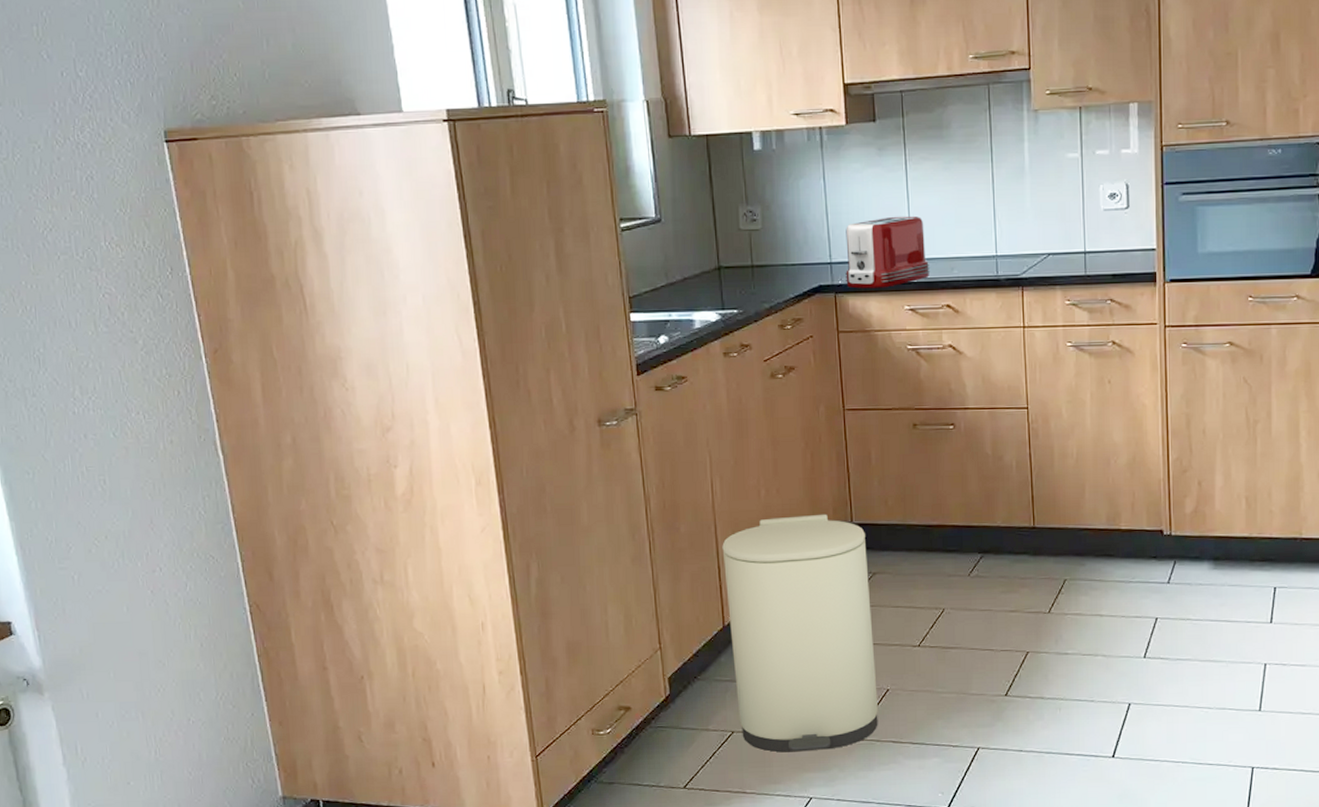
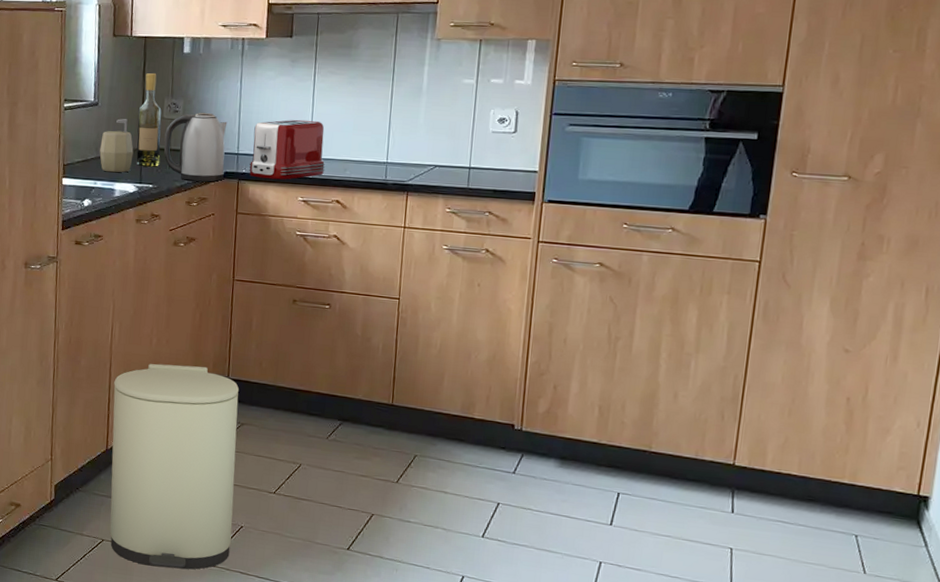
soap dispenser: none [670,235,711,301] -> present [99,119,134,173]
bottle: none [709,178,743,289] -> present [136,73,162,167]
kettle: none [744,218,818,300] -> present [163,112,228,182]

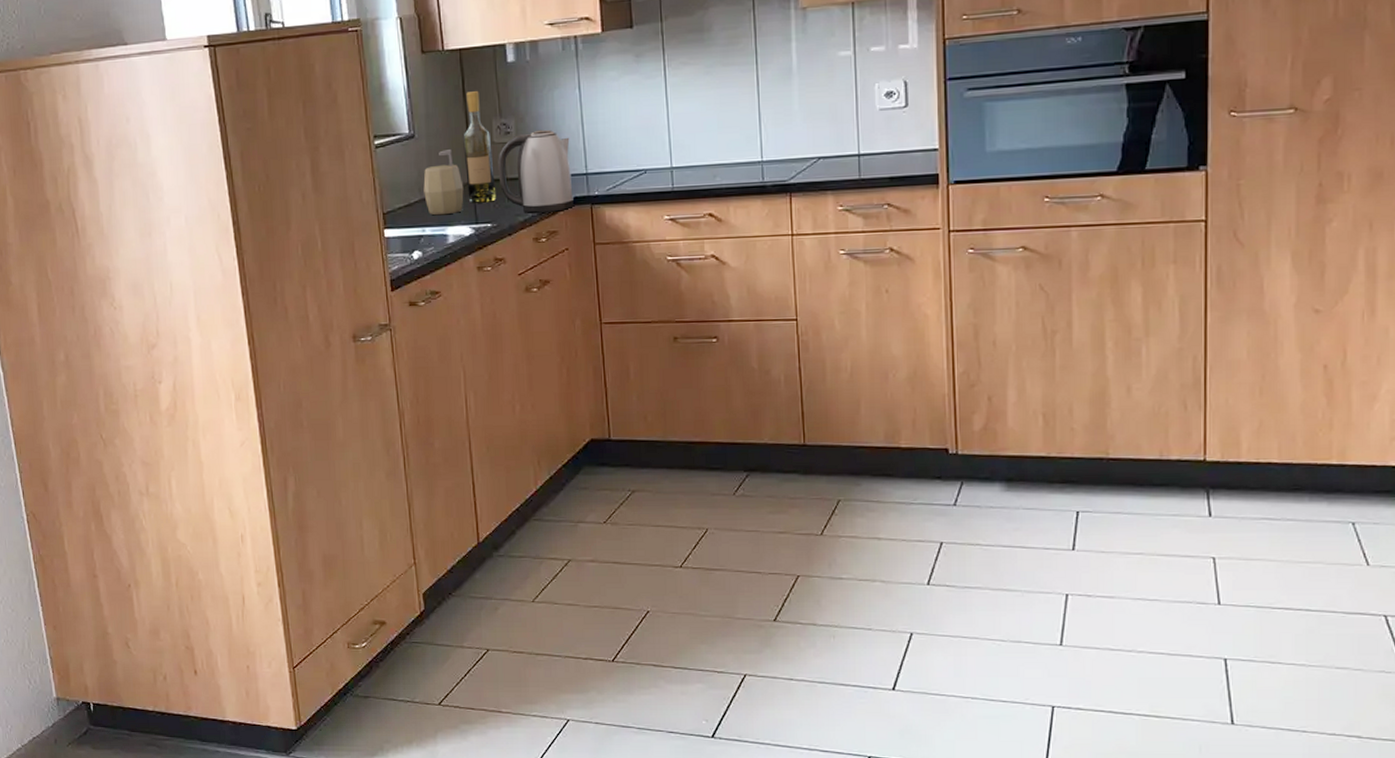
pedal bin: present [109,363,239,570] -> none [476,429,638,672]
toaster: present [249,119,326,180] -> none [602,122,691,200]

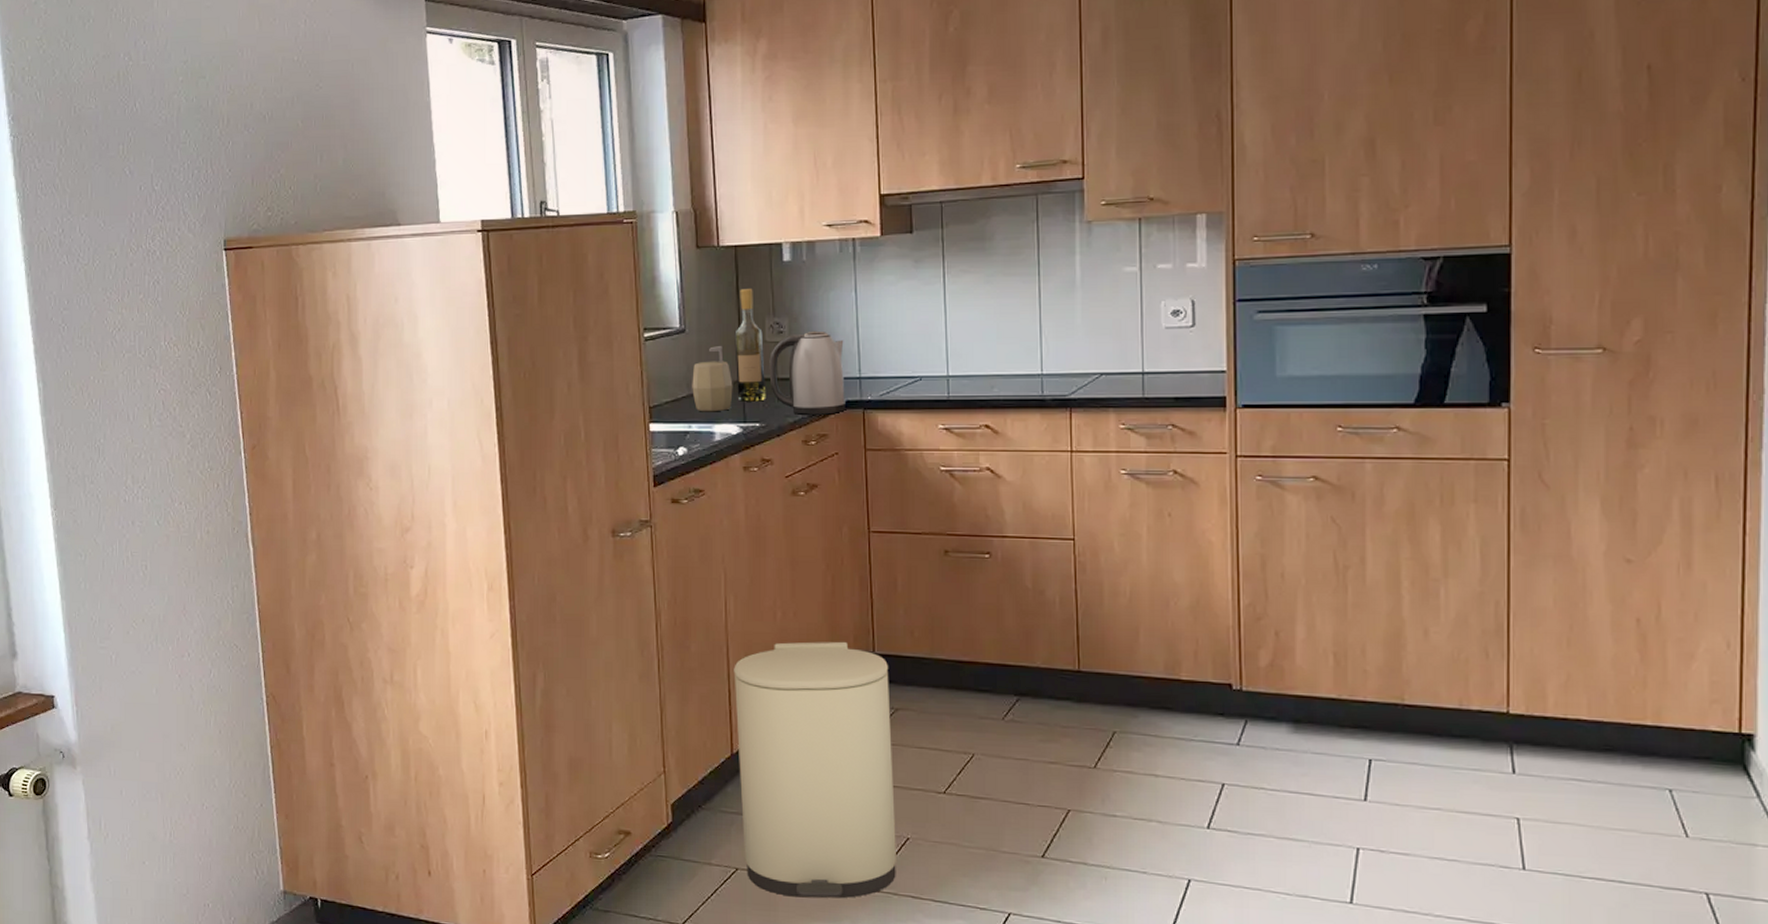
pedal bin: none [476,429,638,672] -> present [734,641,896,899]

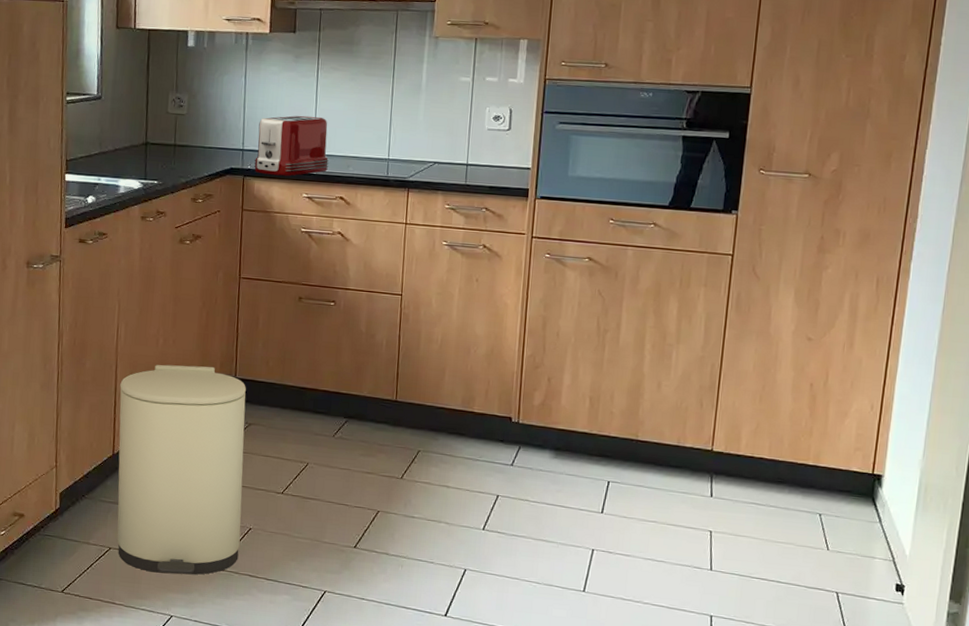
soap dispenser: present [692,346,733,412] -> none [103,113,138,169]
bottle: present [734,289,766,402] -> none [140,67,166,163]
kettle: present [769,330,845,415] -> none [168,107,232,179]
toaster: none [876,330,968,405] -> present [254,115,330,176]

